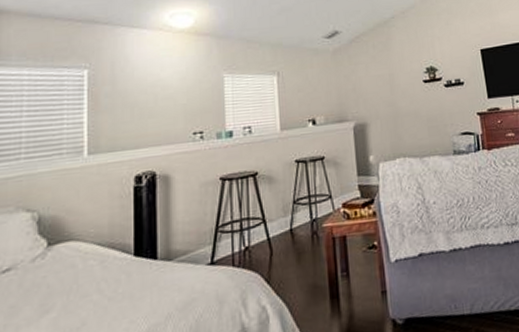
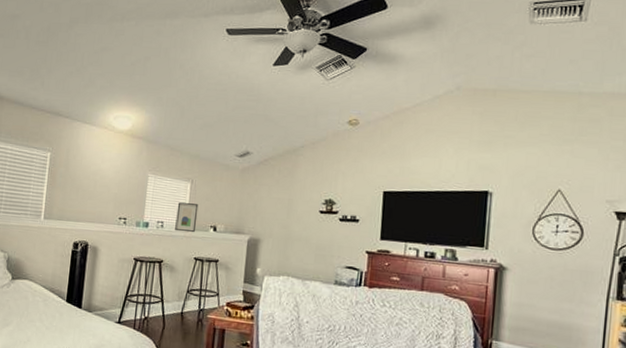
picture frame: none [265,98,292,134] -> present [175,202,199,233]

